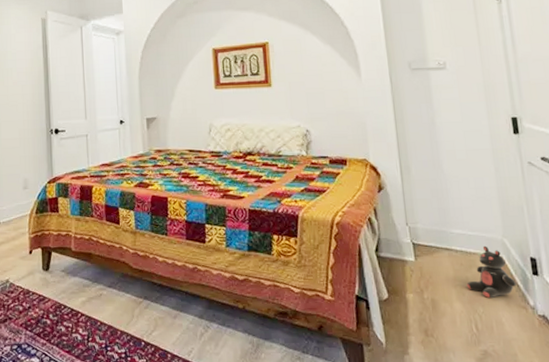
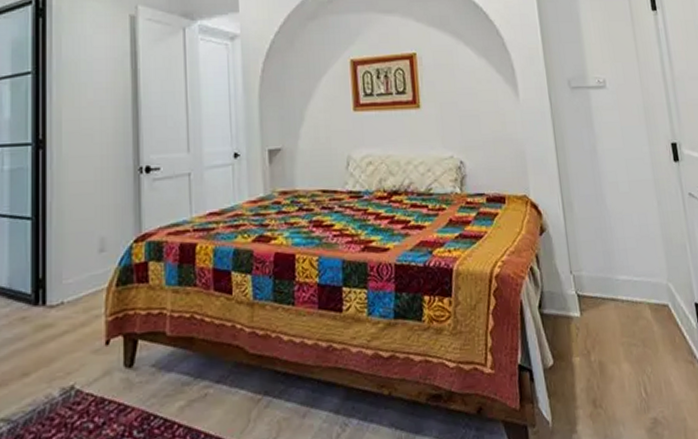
stuffed animal: present [466,245,516,298] -> none [634,292,683,354]

